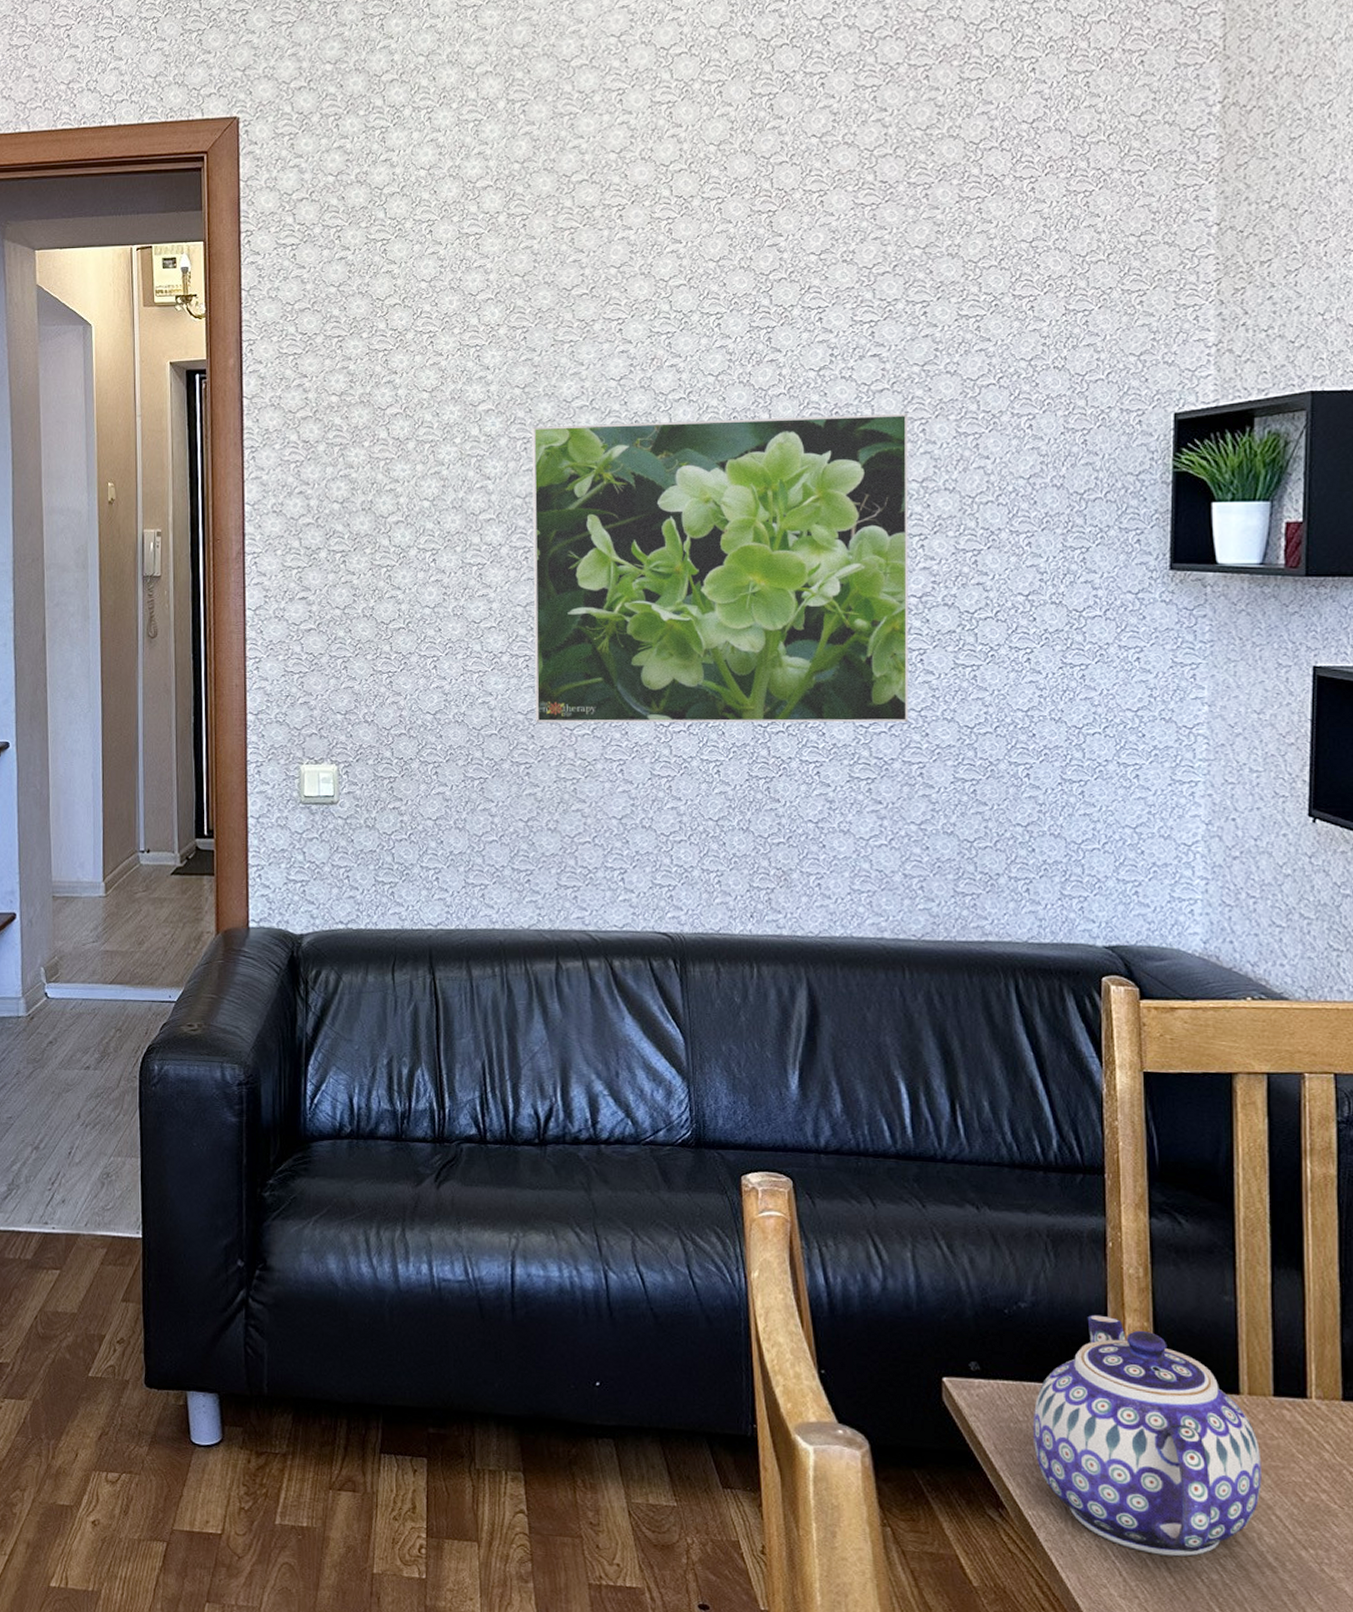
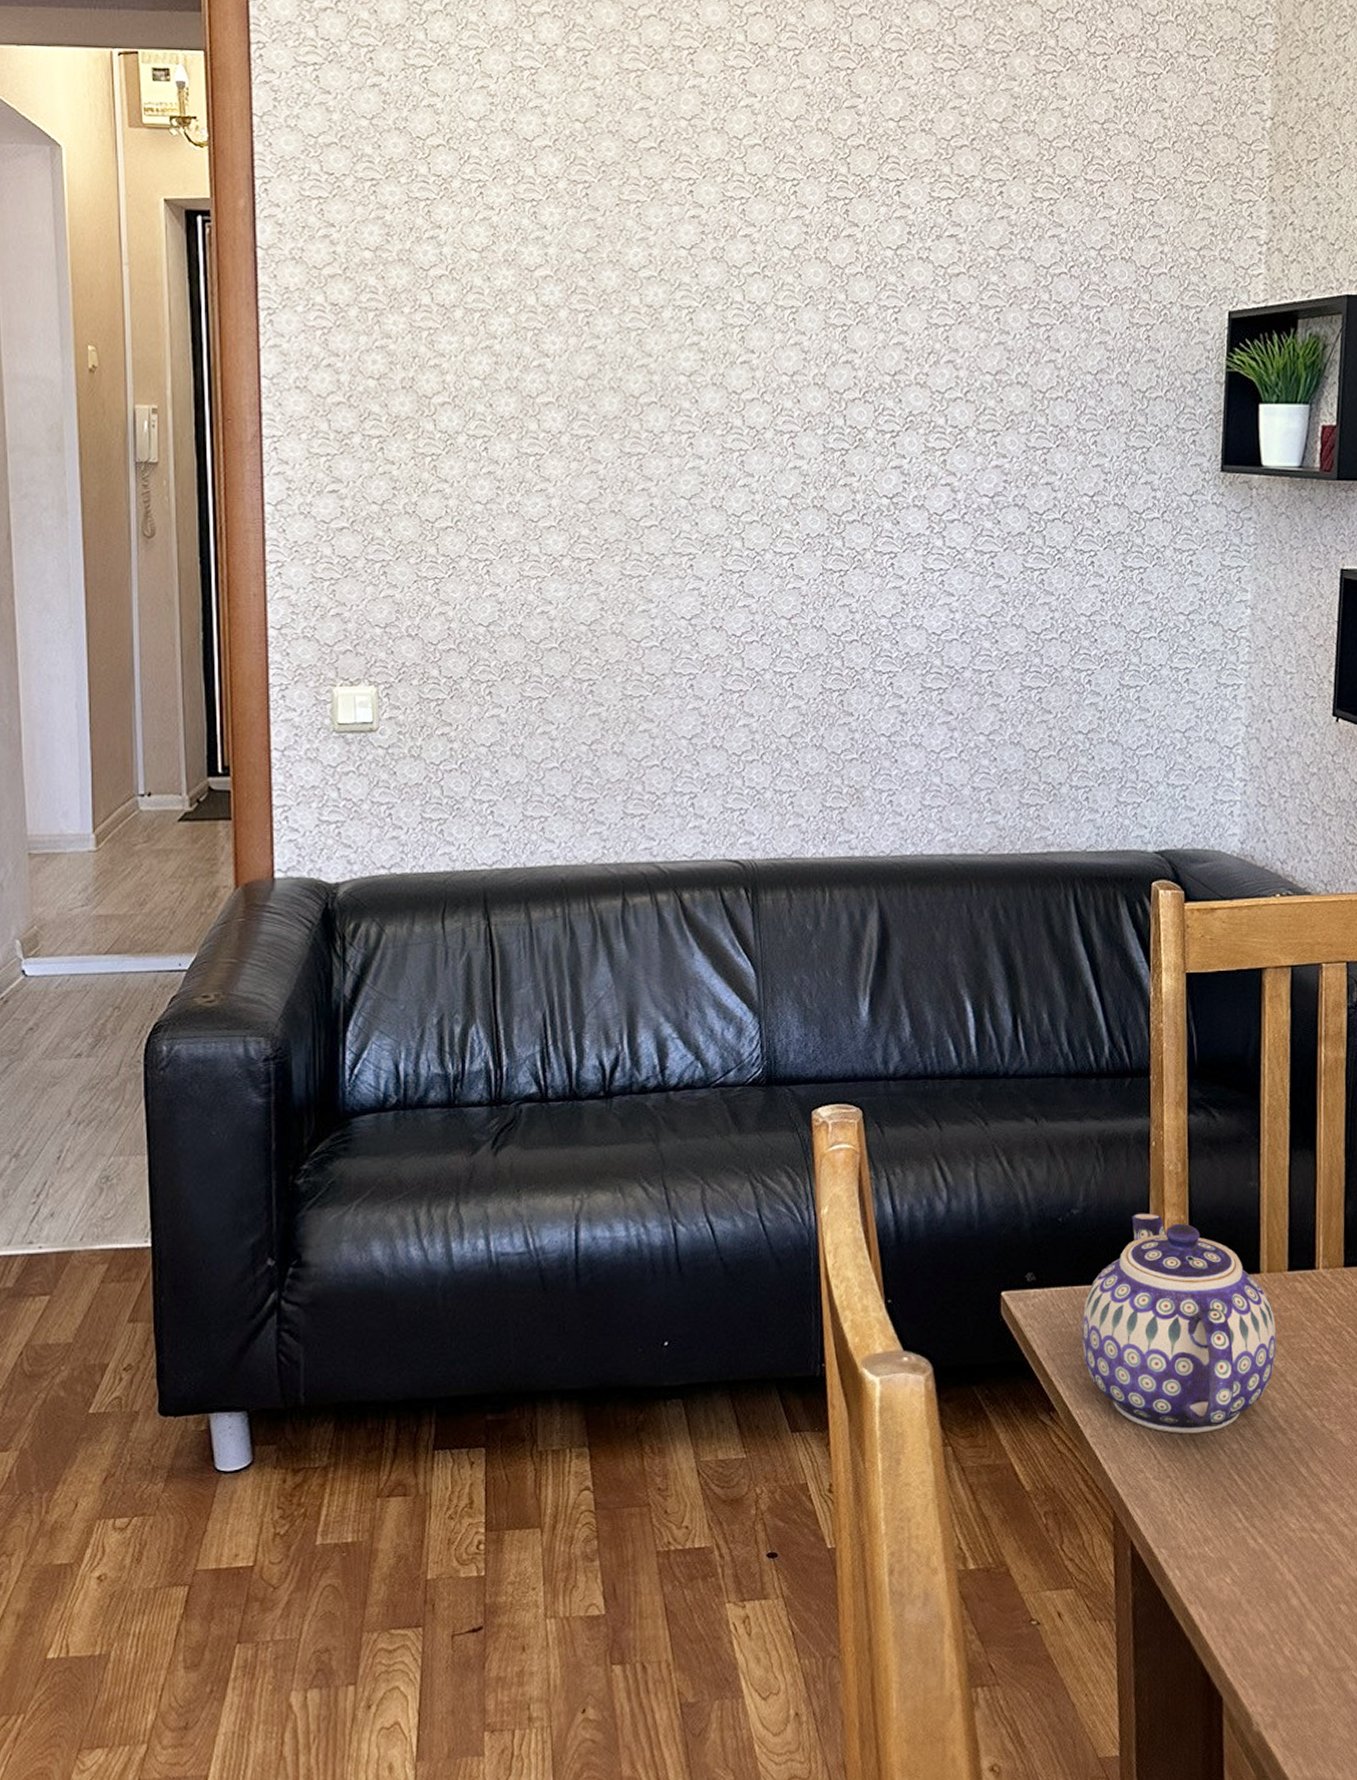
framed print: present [532,413,909,723] -> none [595,297,984,635]

